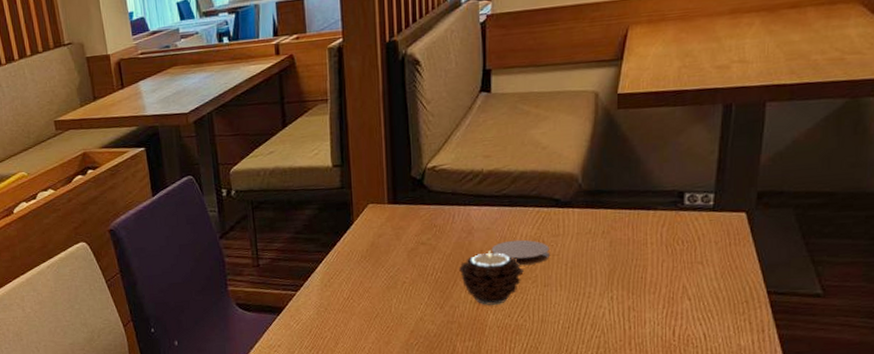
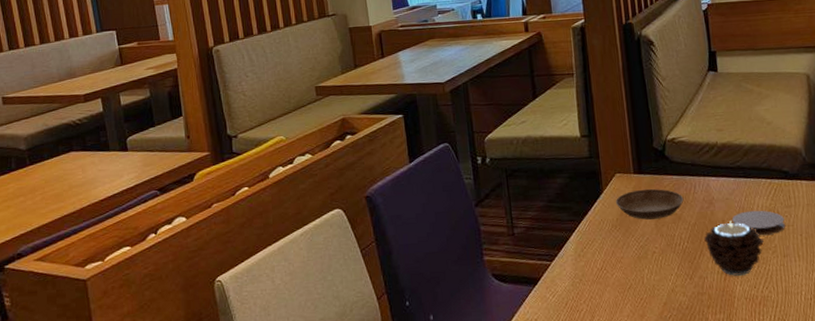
saucer: none [366,219,441,251] -> present [615,188,684,220]

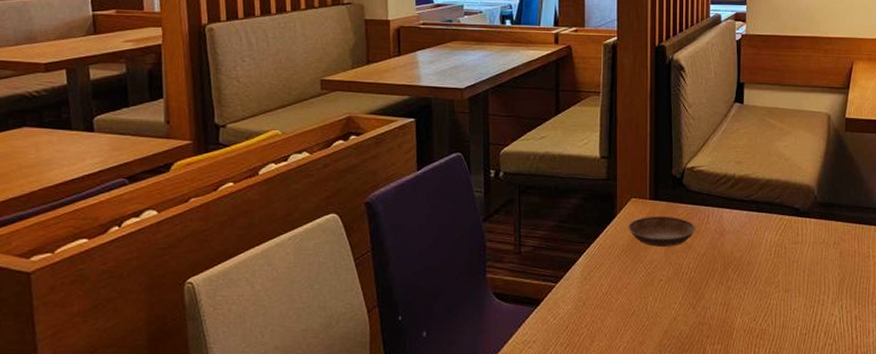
candle: present [704,221,764,276] -> none [711,253,768,308]
coaster: present [731,210,785,235] -> none [740,244,790,269]

